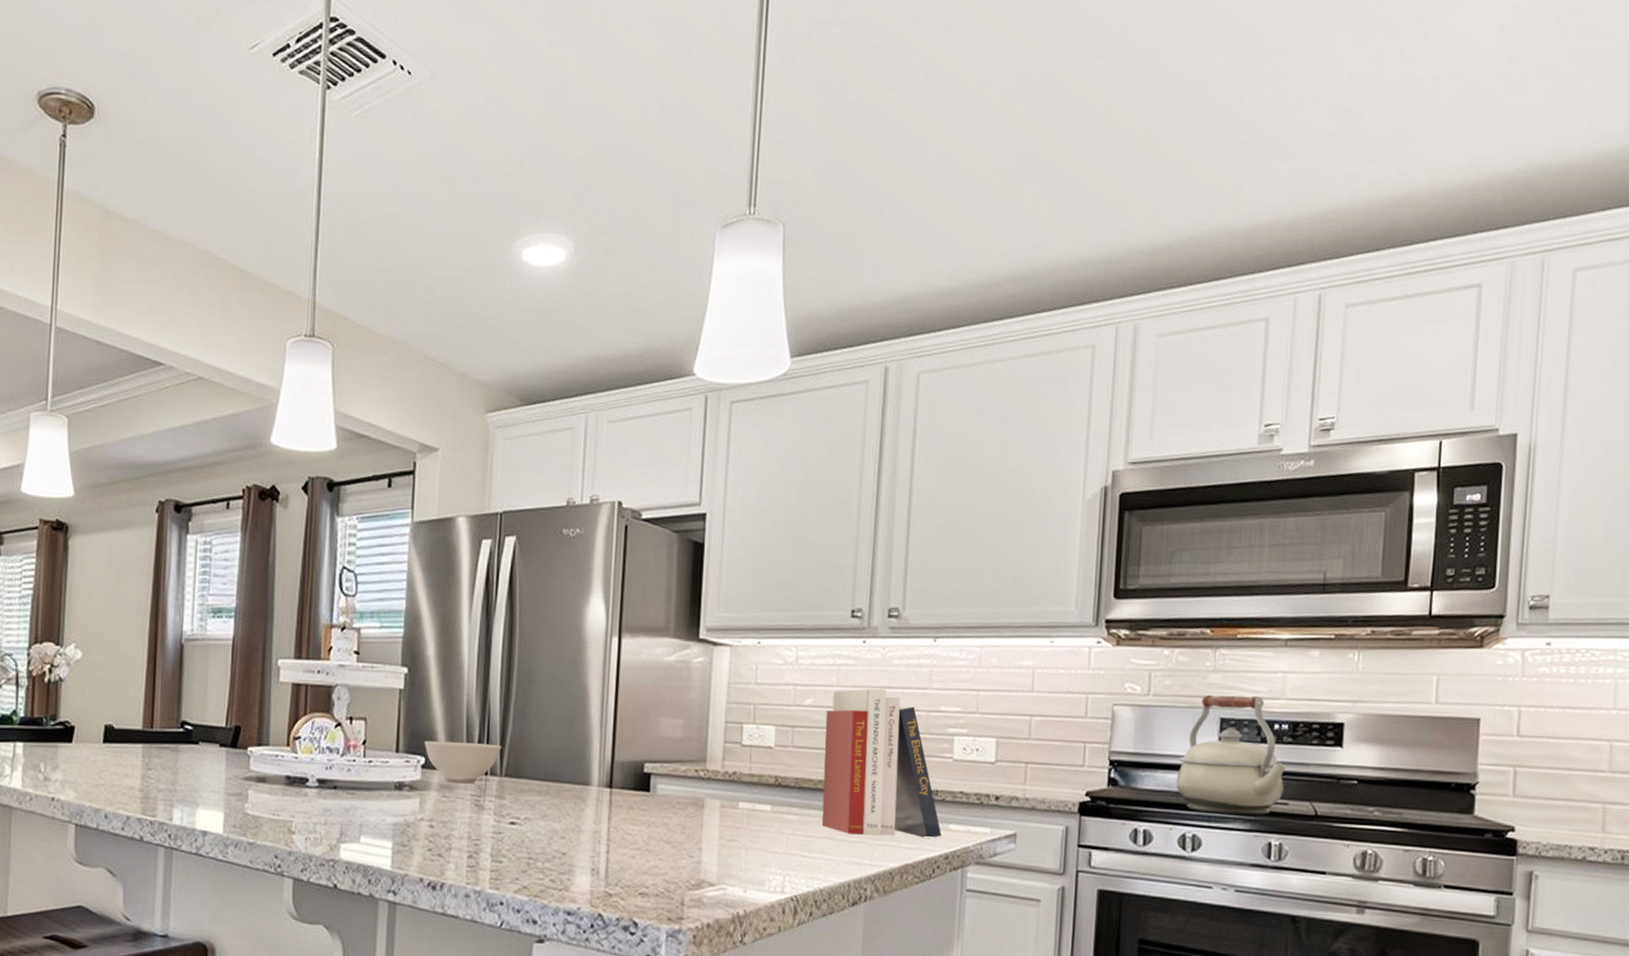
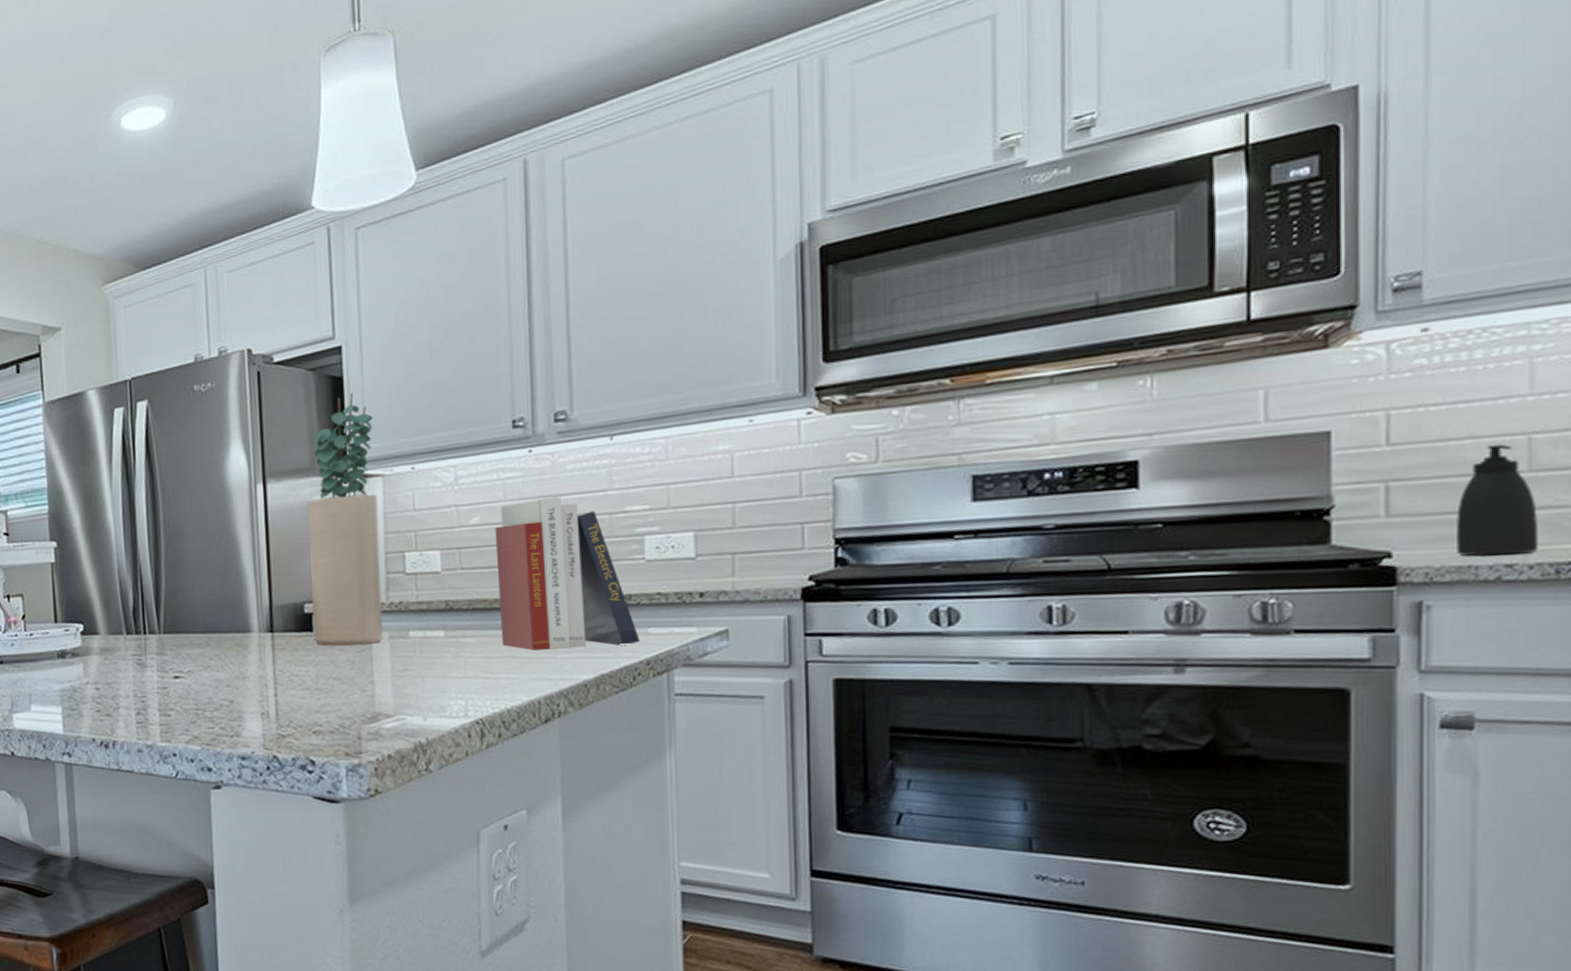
bowl: present [424,741,502,784] -> none [80,604,158,646]
vase: none [650,560,727,812] -> present [306,393,383,647]
kettle: present [1176,694,1287,816] -> none [921,444,1065,582]
soap dispenser: none [1558,746,1613,840] -> present [1457,444,1537,556]

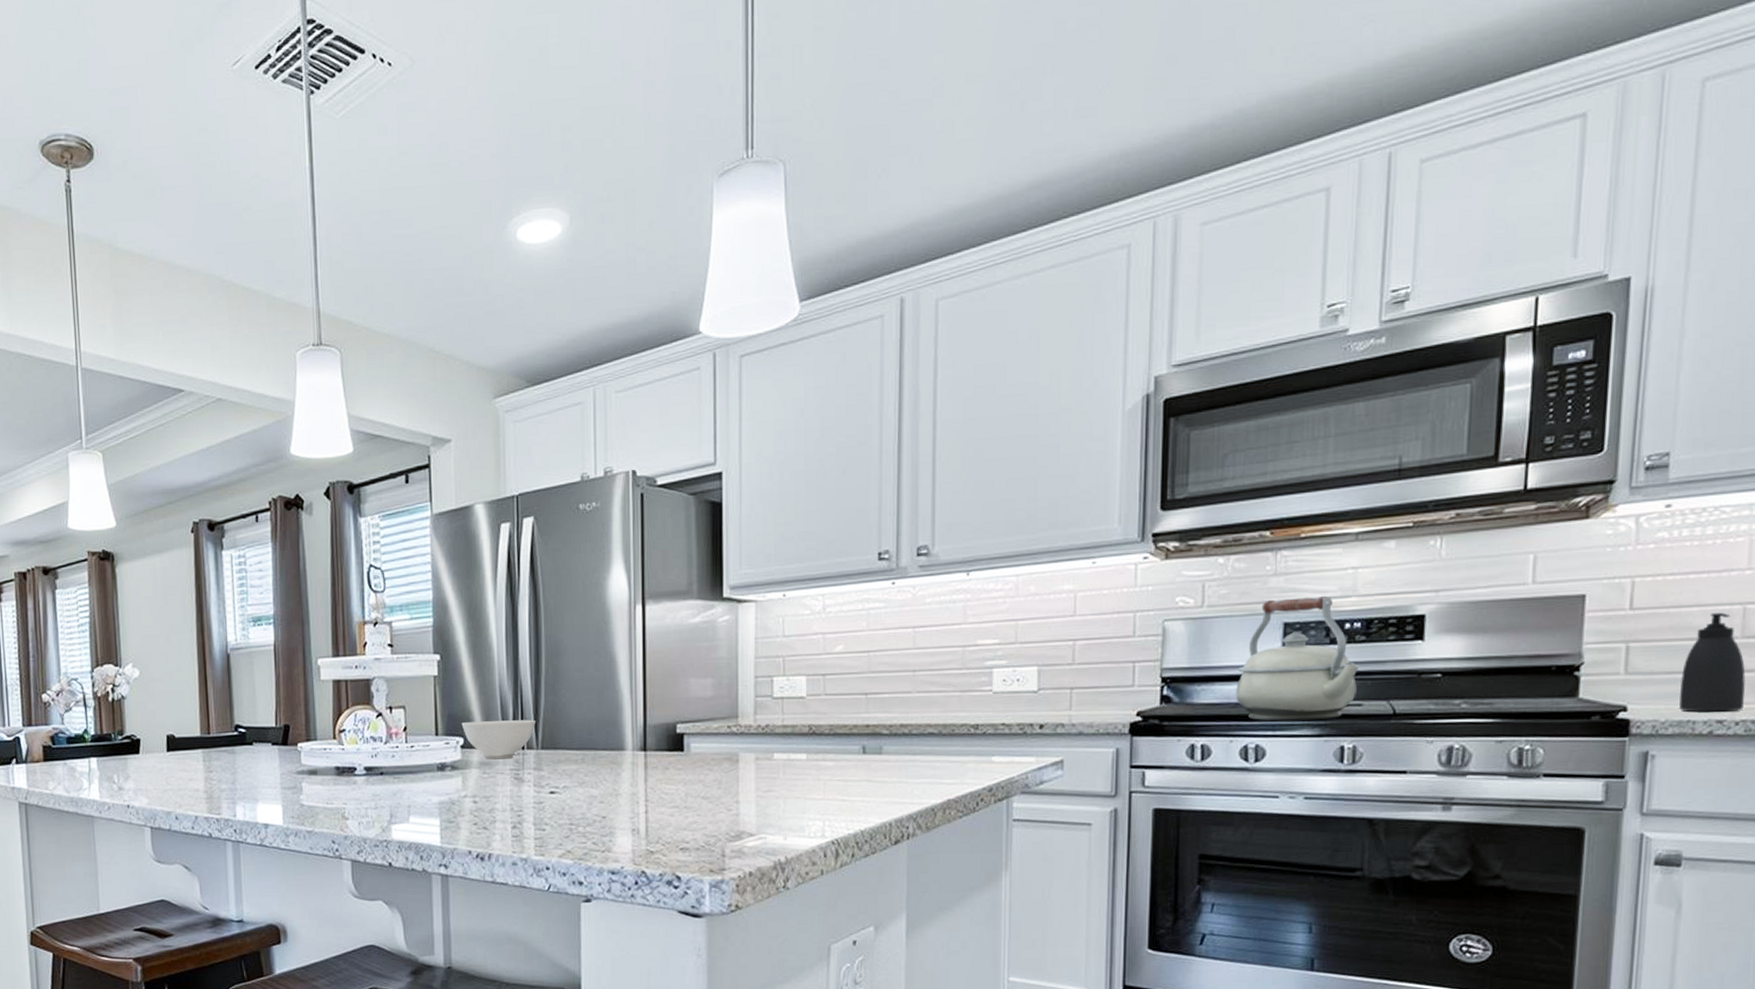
bowl: none [80,604,158,646] -> present [461,719,537,760]
vase: present [306,393,383,647] -> none [682,519,750,767]
books: present [495,496,640,651] -> none [857,628,984,775]
kettle: none [921,444,1065,582] -> present [1235,595,1360,722]

